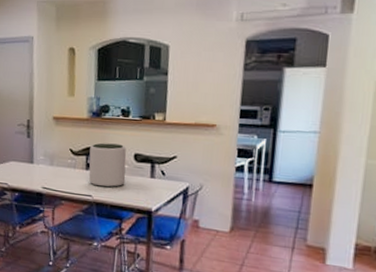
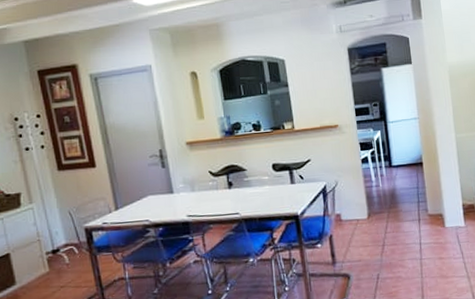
plant pot: present [88,143,127,188] -> none [229,157,269,203]

